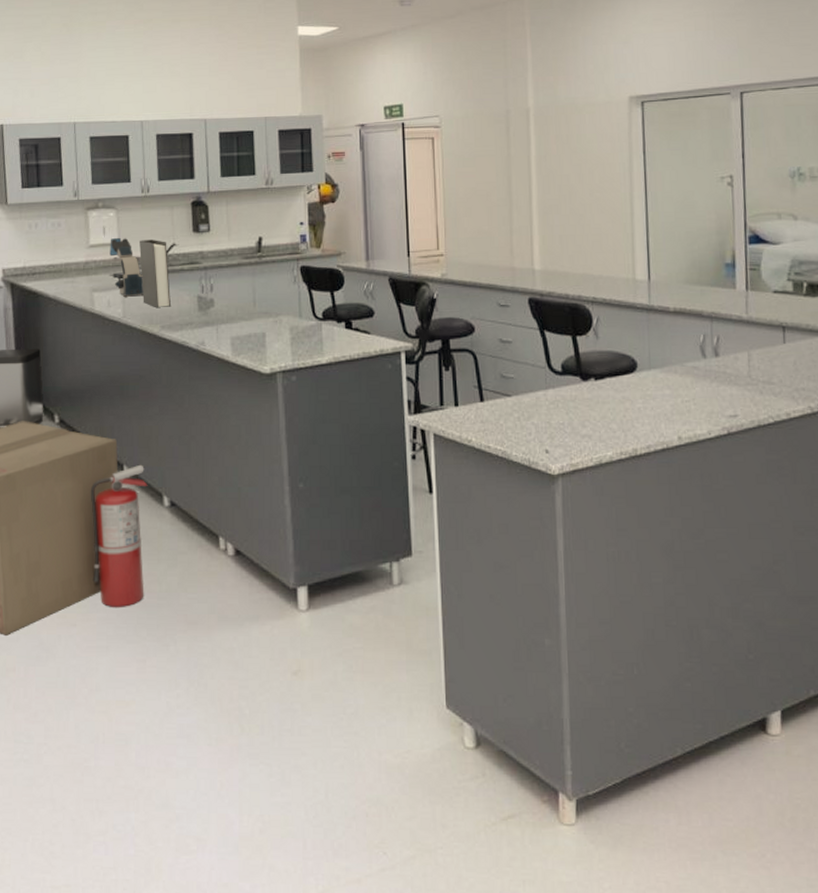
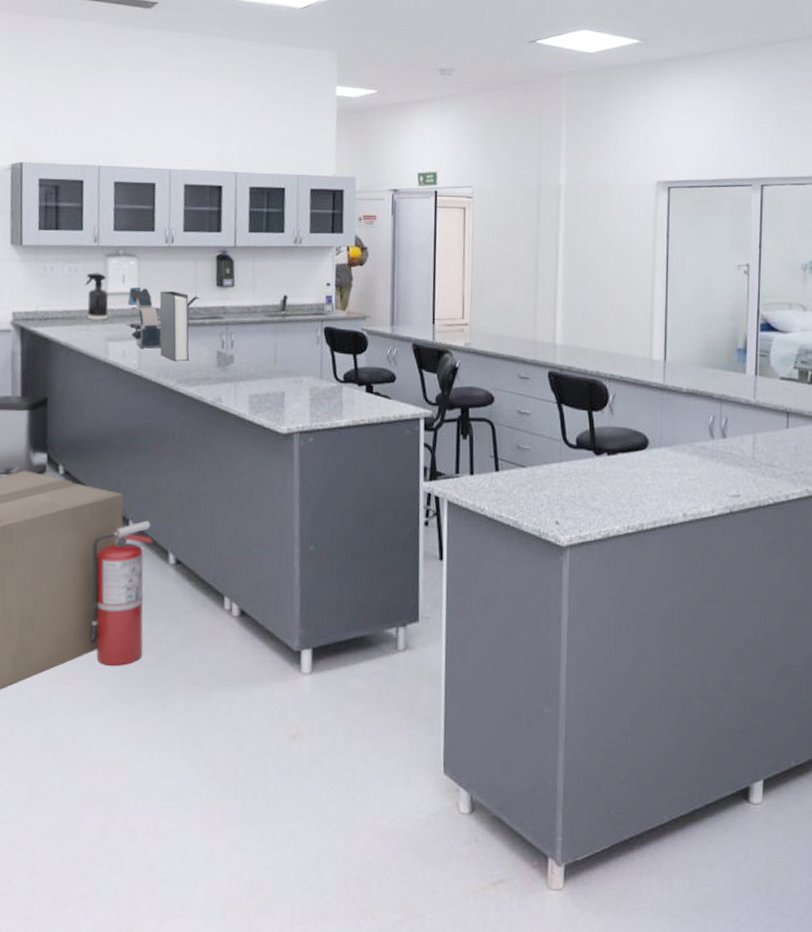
spray bottle: none [68,226,92,272] -> present [85,273,109,320]

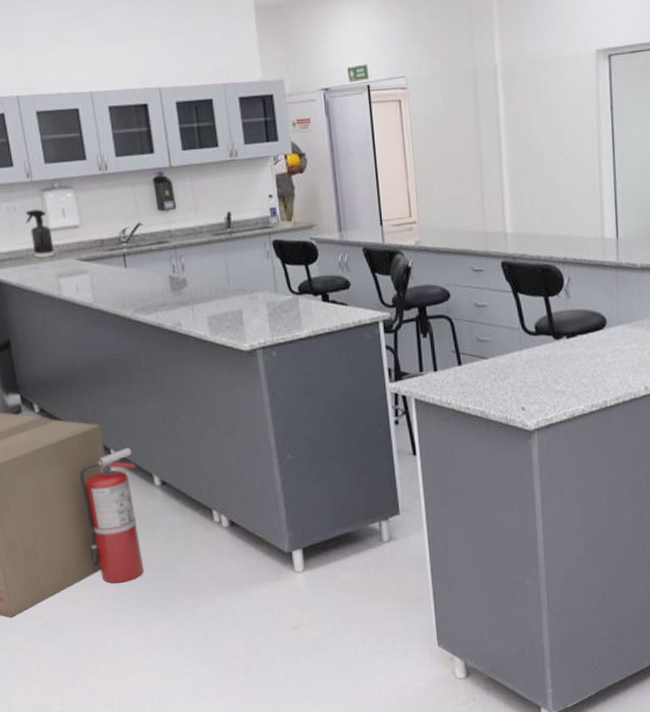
microscope: present [128,286,162,349] -> none [71,219,113,282]
binder: present [159,291,189,362] -> none [103,220,142,291]

